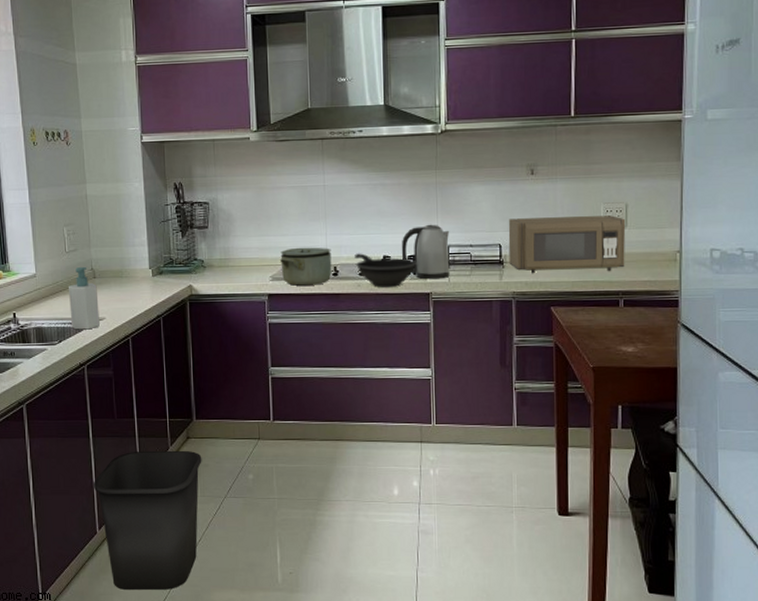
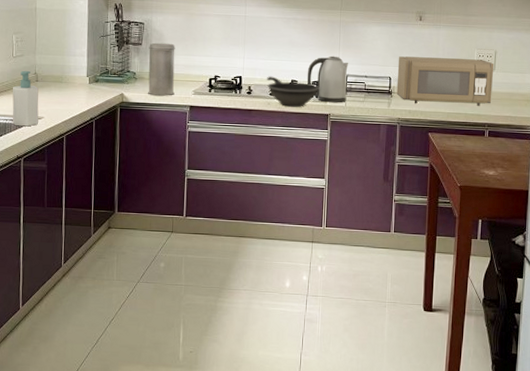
waste bin: present [94,450,202,590] -> none [21,237,120,363]
canister: none [216,223,250,286] -> present [148,42,175,97]
cooking pot: present [280,247,332,286] -> none [203,67,247,101]

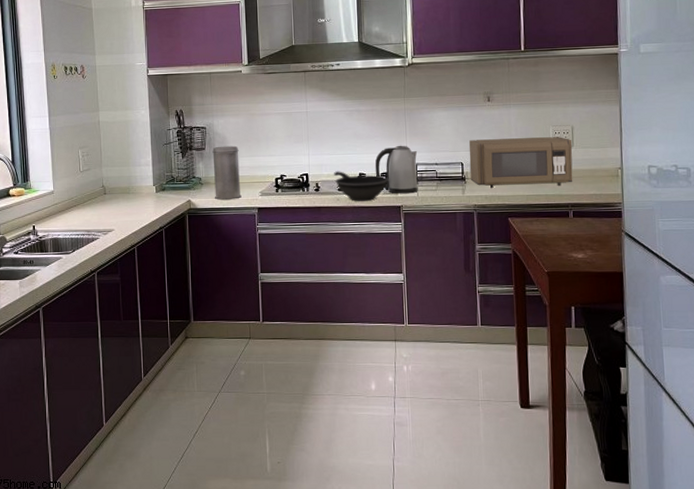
soap bottle: present [12,70,39,127] -> none [81,184,109,240]

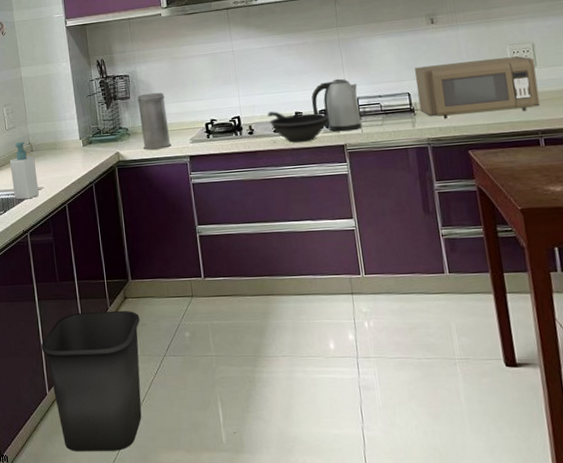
soap bottle: none [81,184,109,240] -> present [9,141,39,200]
waste bin: none [102,349,199,478] -> present [41,310,142,451]

